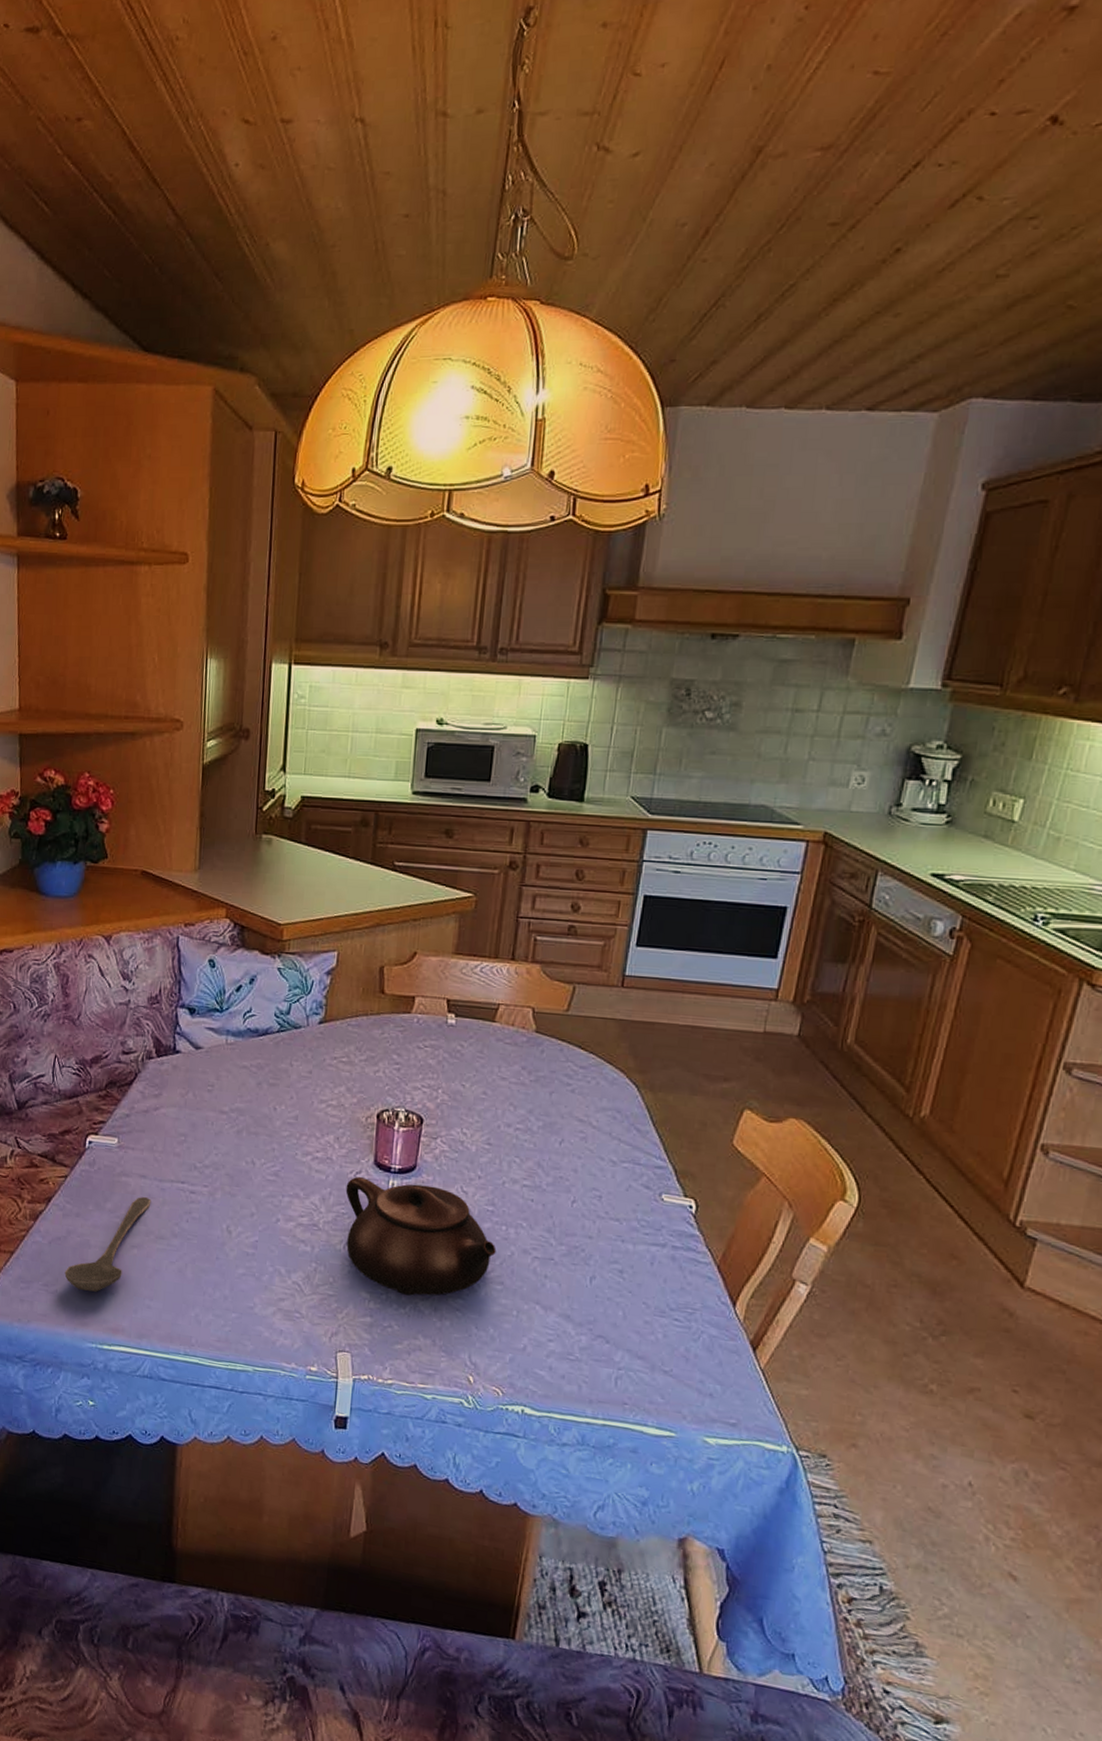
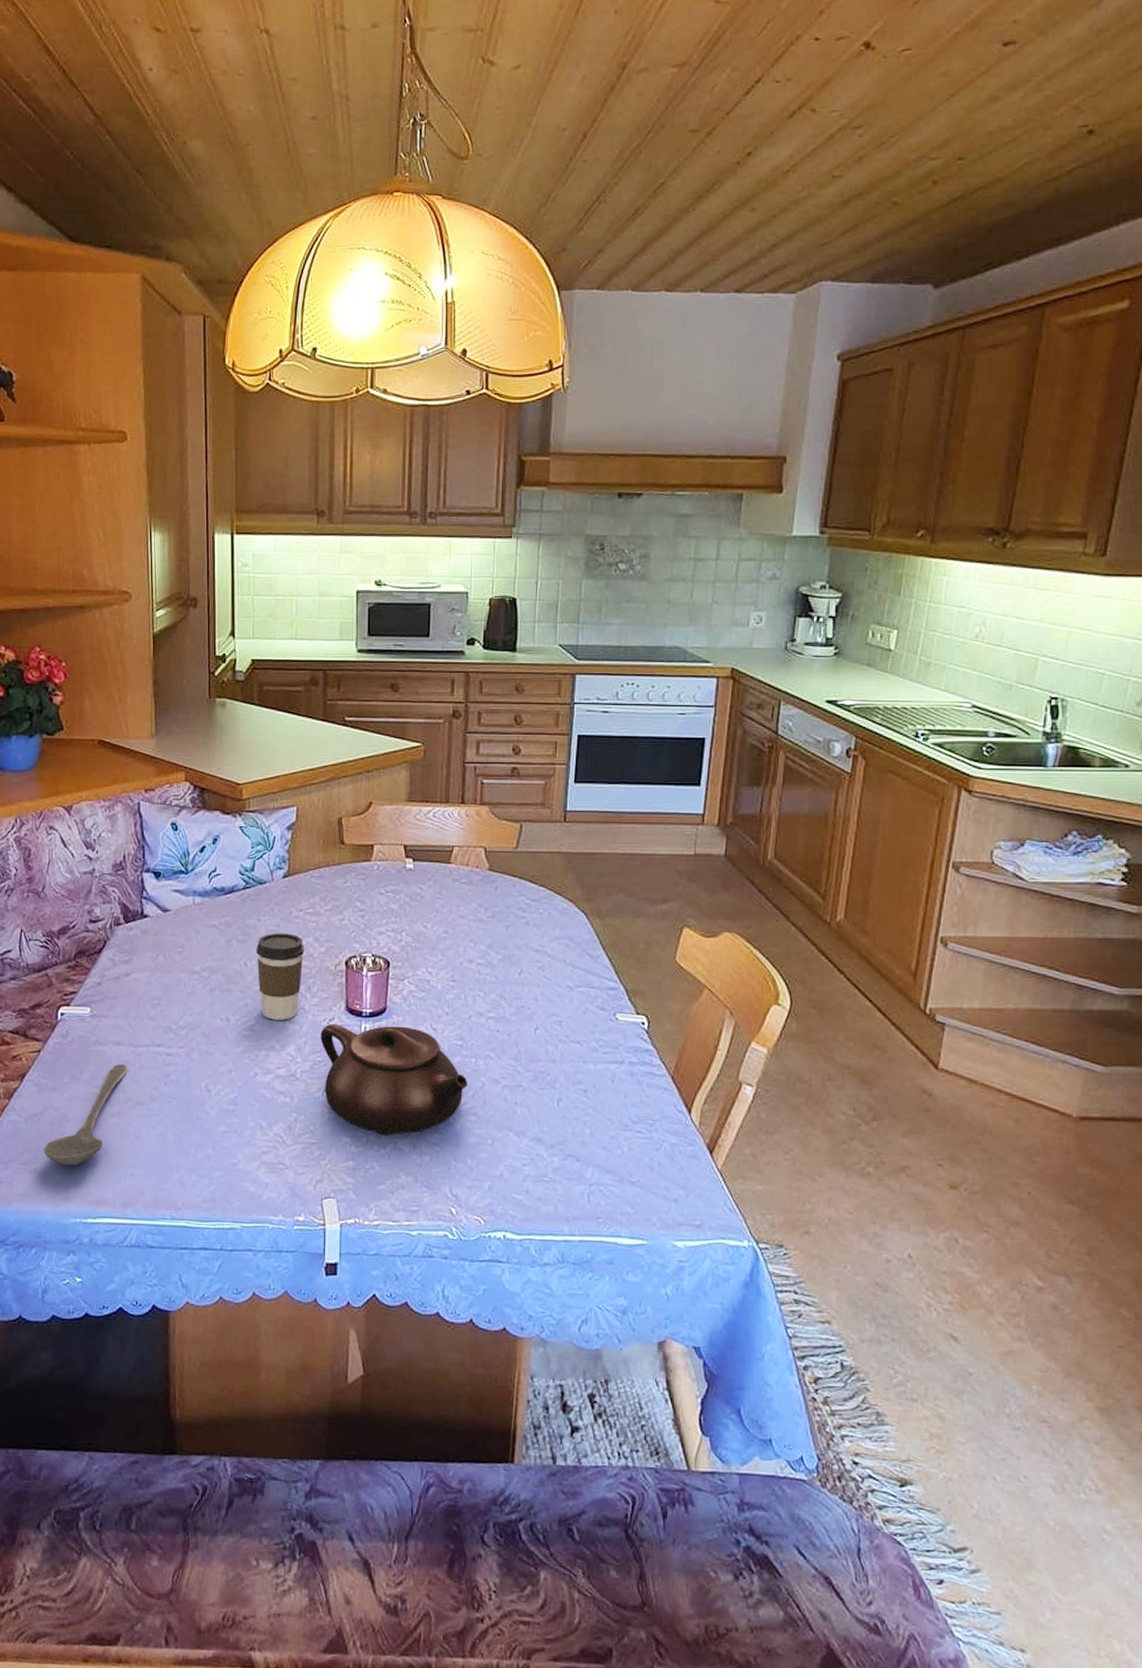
coffee cup: none [286,1079,337,1169] -> present [256,933,305,1020]

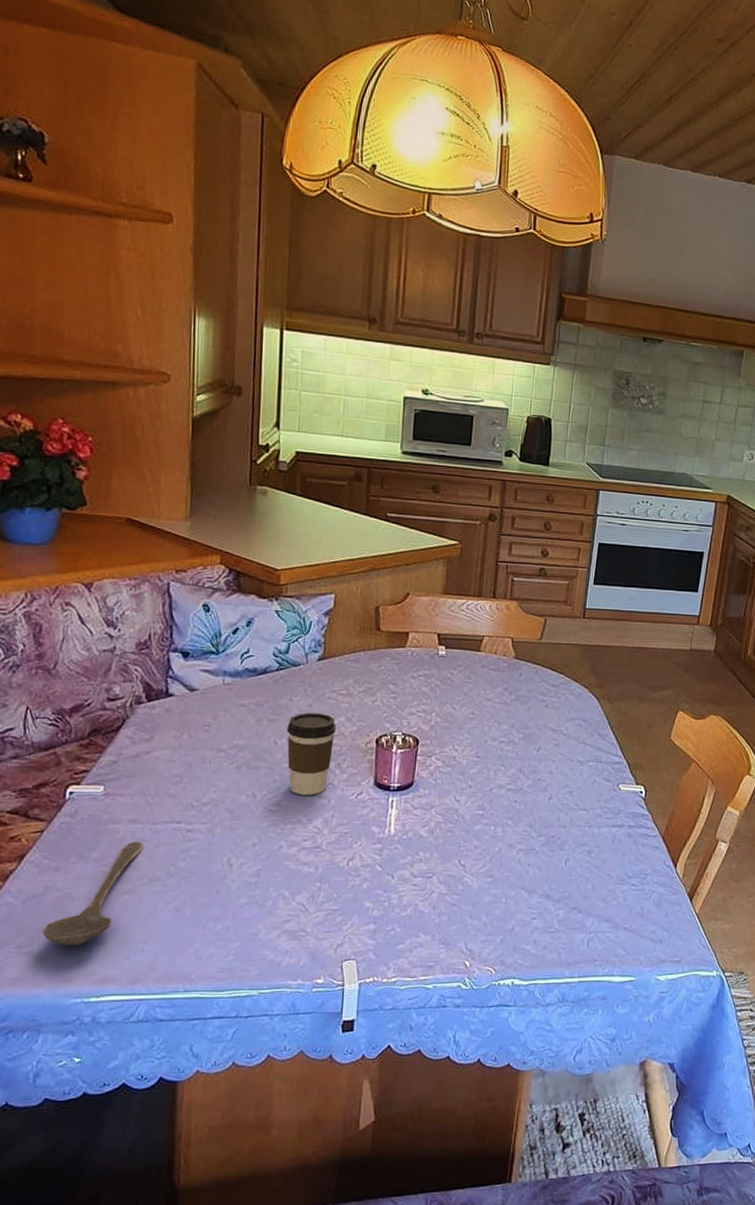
teapot: present [320,1023,468,1136] -> none [347,797,487,899]

